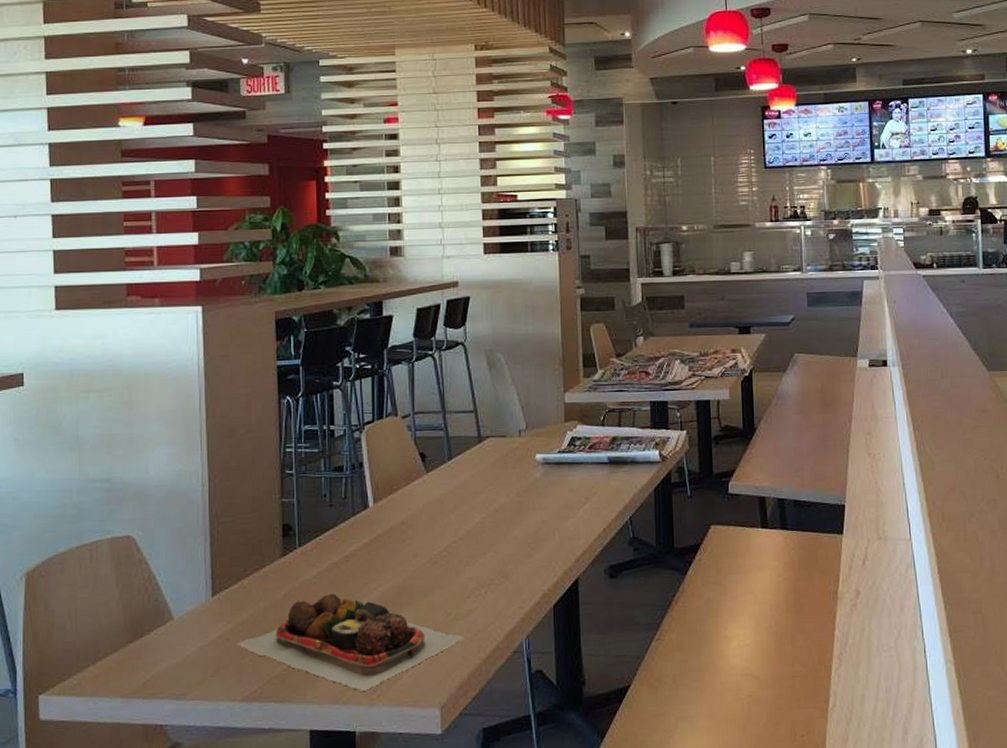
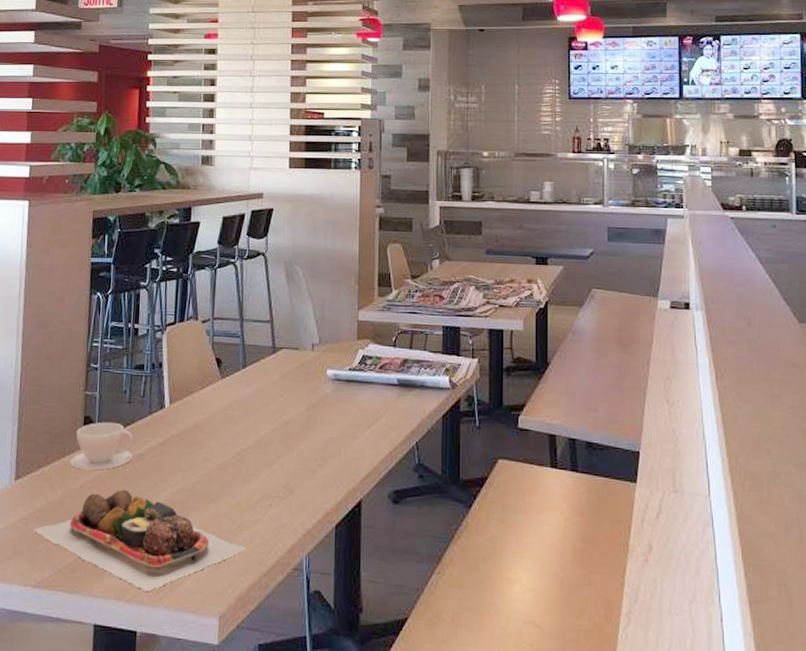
teacup: none [271,527,338,579] -> present [70,422,134,471]

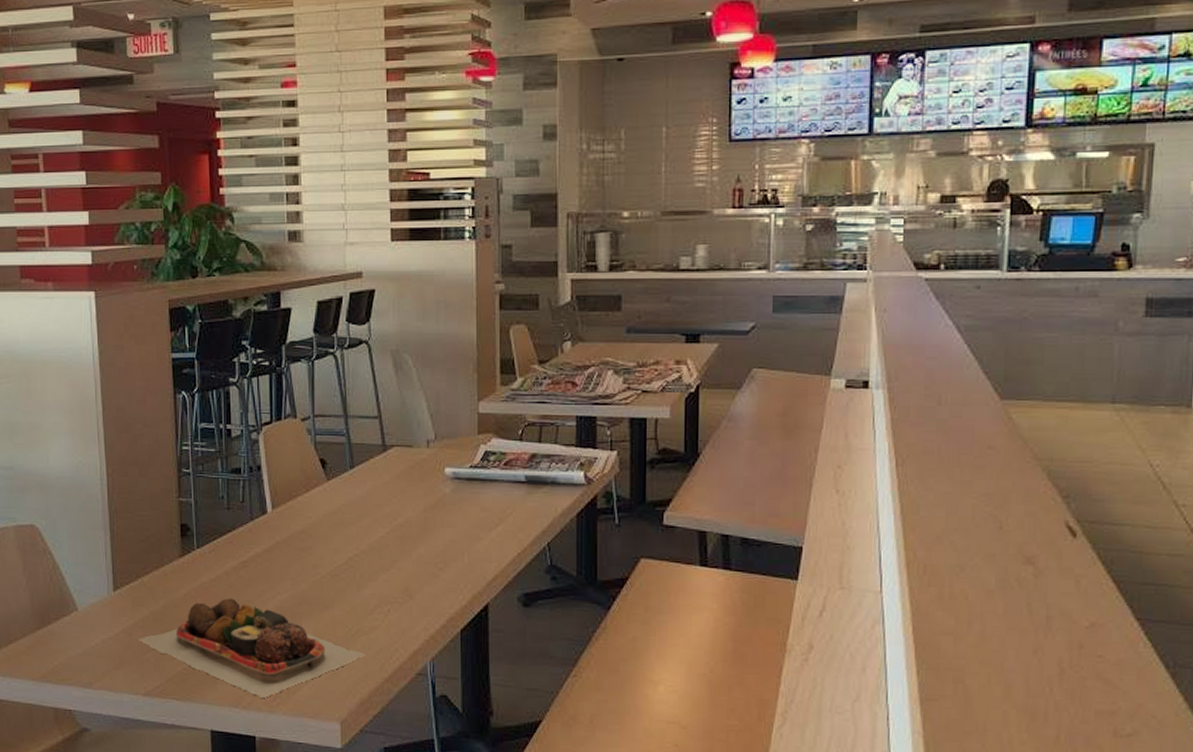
teacup: present [70,422,134,471] -> none [170,529,236,579]

